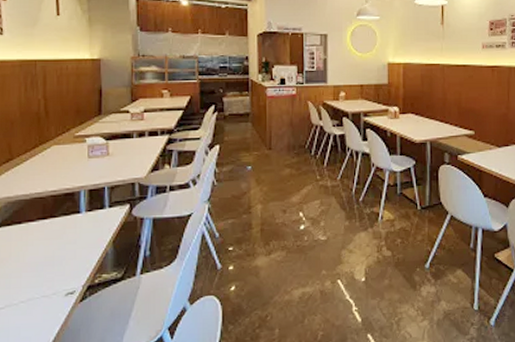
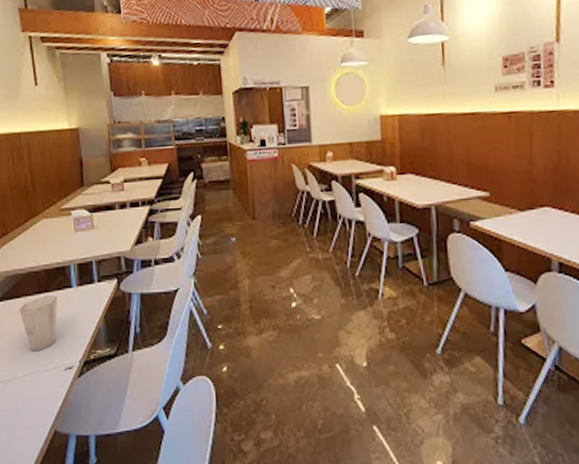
cup: none [19,221,64,278] -> present [19,296,58,351]

